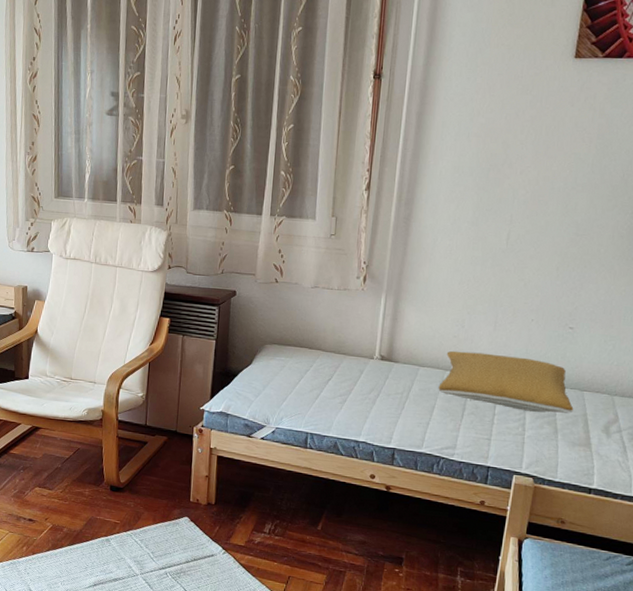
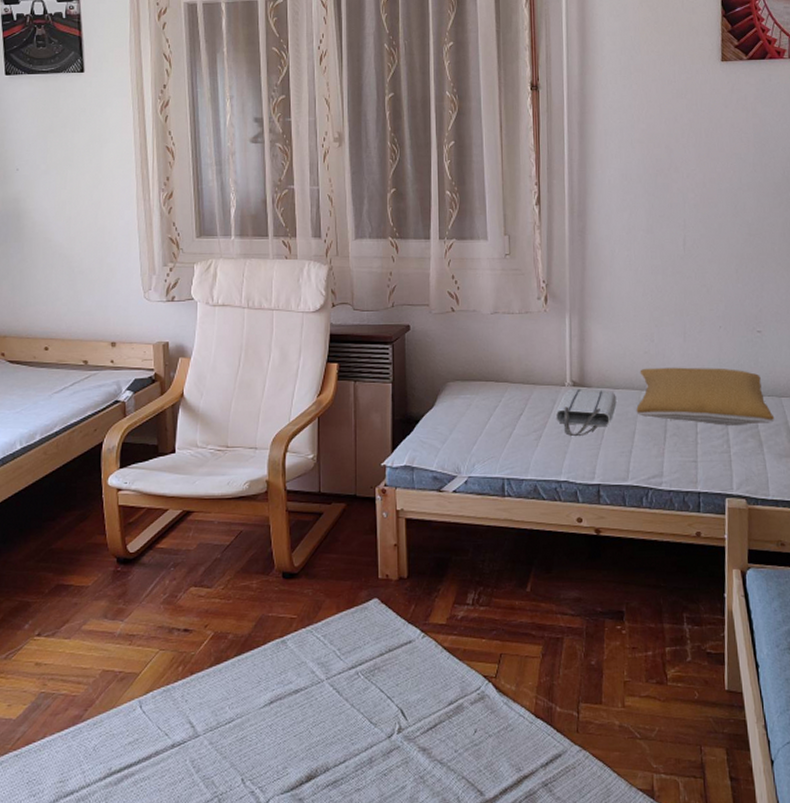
tote bag: none [361,362,421,405] -> present [555,389,617,437]

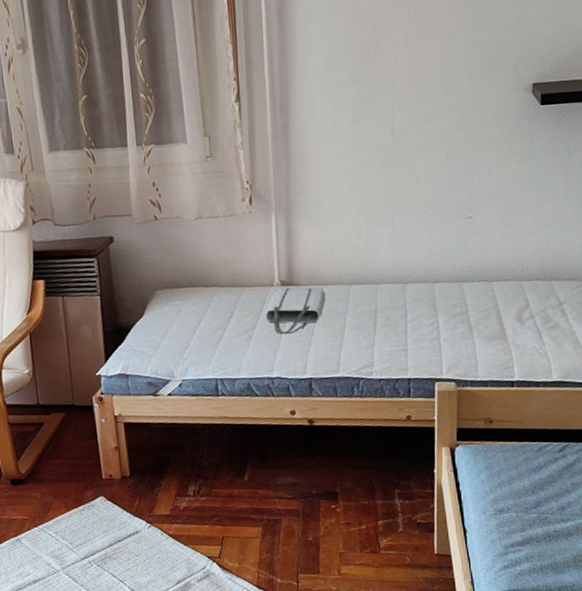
pillow: present [636,367,775,426] -> none [346,257,485,314]

